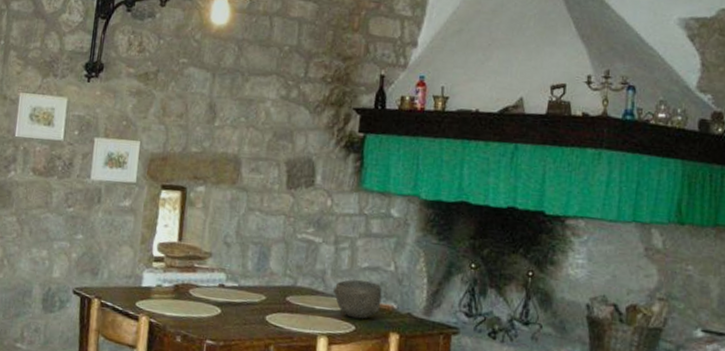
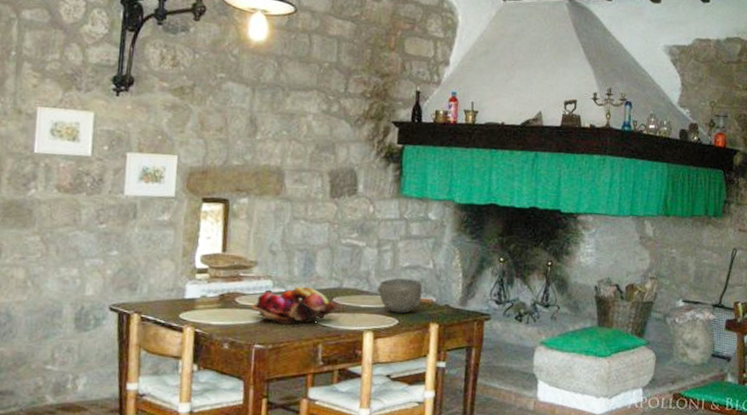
fruit basket: none [204,281,292,322] -> present [251,286,338,324]

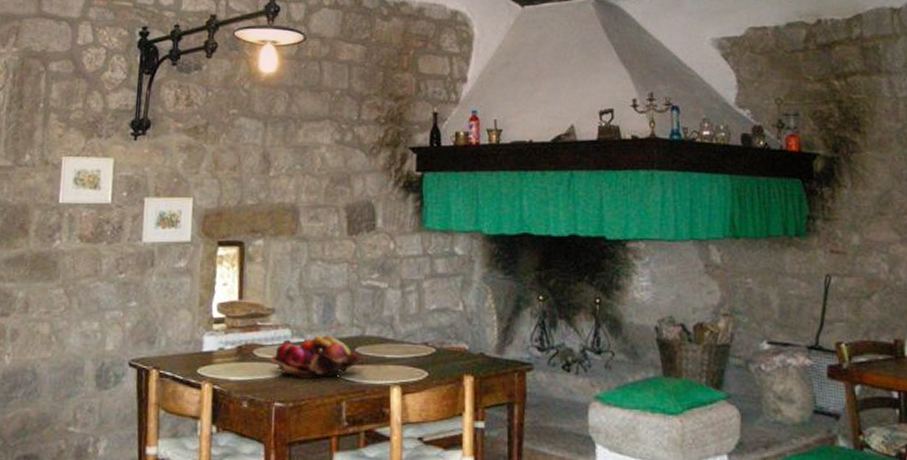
bowl: present [377,278,422,313] -> none [403,324,453,364]

